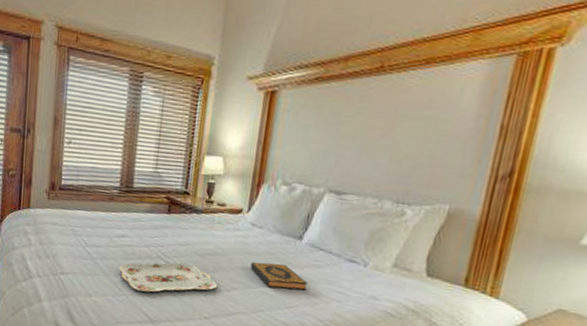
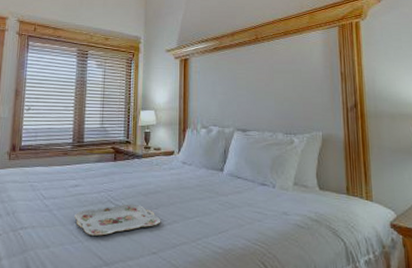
hardback book: present [250,262,308,291] -> none [186,194,233,217]

